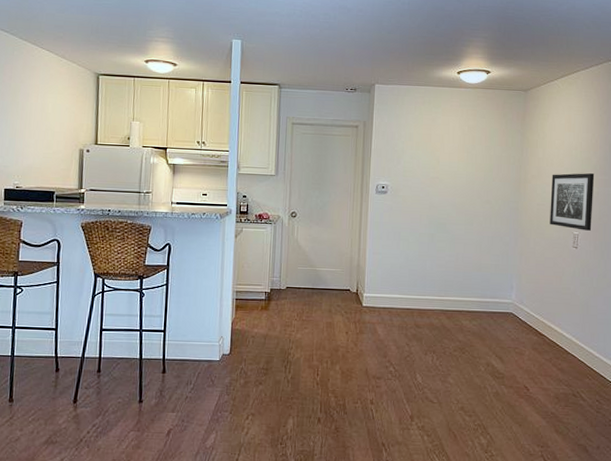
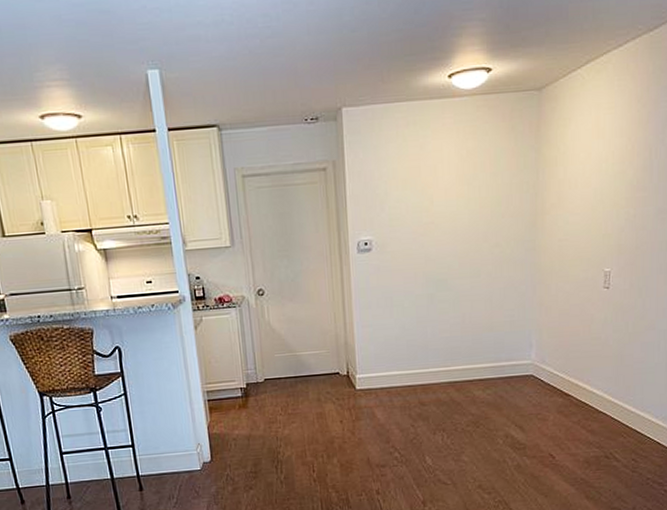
wall art: present [550,173,595,231] -> none [575,191,631,266]

